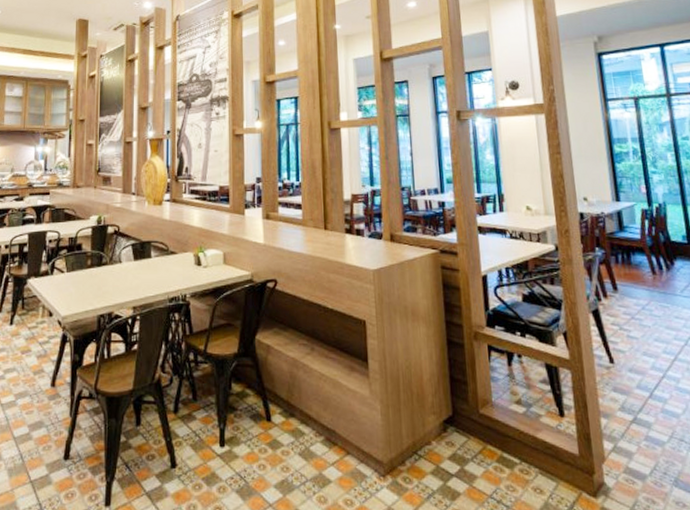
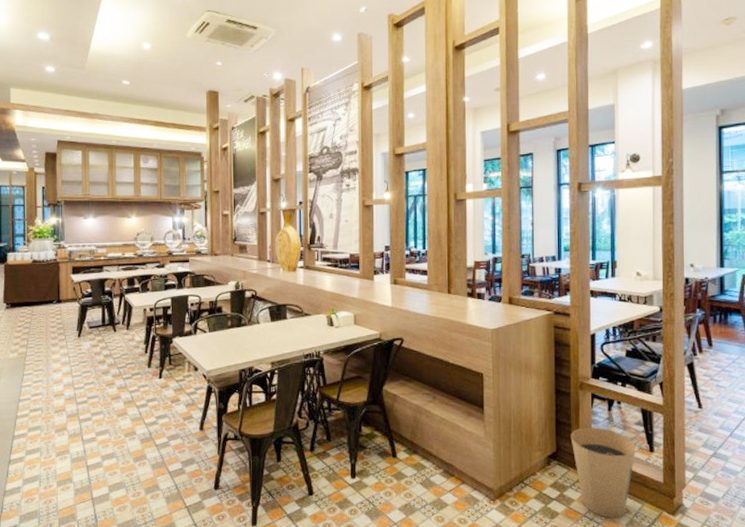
trash can: none [467,385,544,501] -> present [570,427,636,519]

